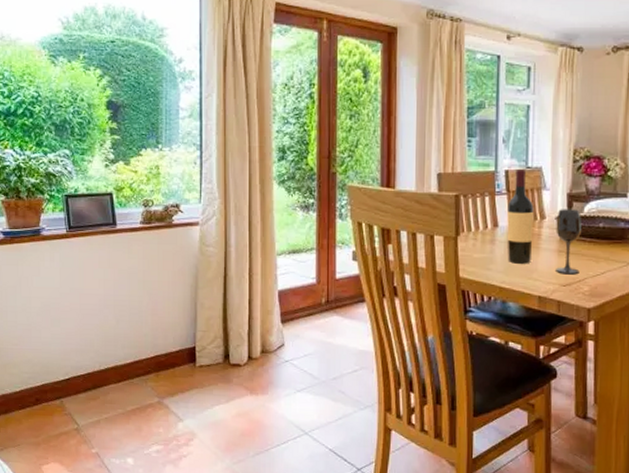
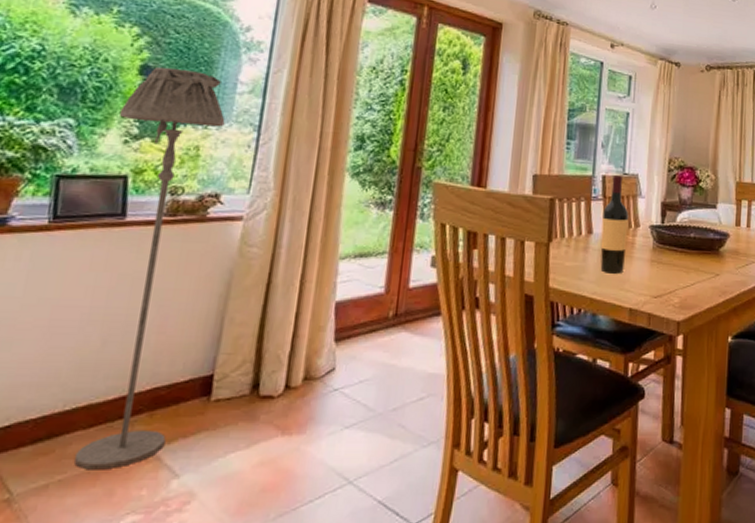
floor lamp: none [99,101,174,413] -> present [74,66,225,470]
wine glass: present [556,209,582,275] -> none [648,217,675,286]

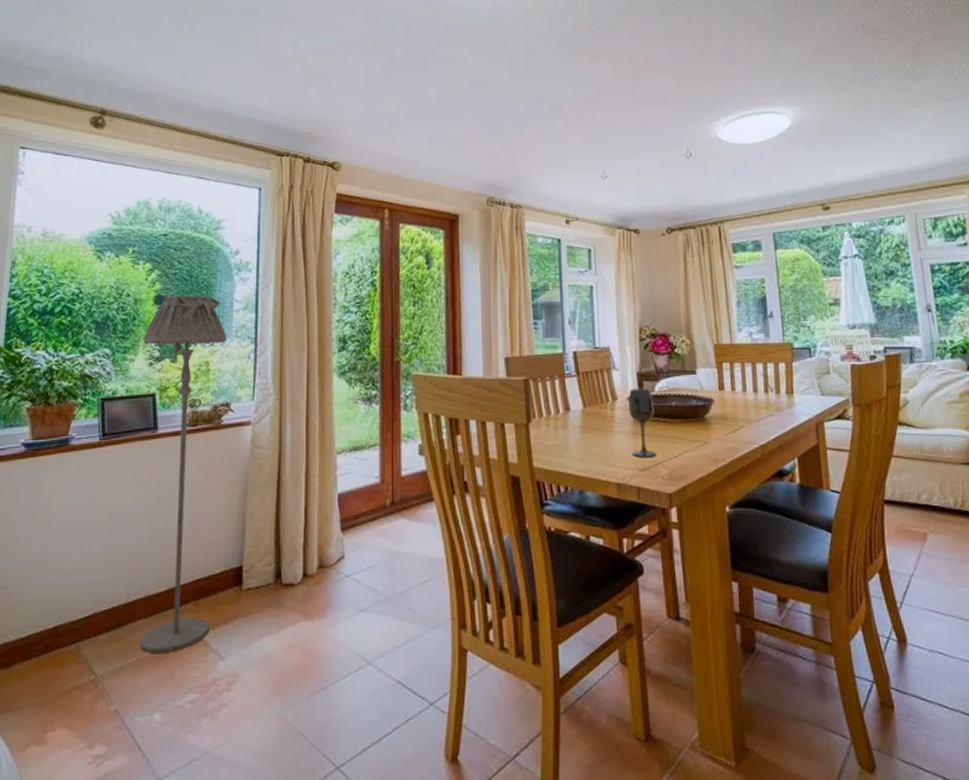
wine bottle: present [600,174,629,274] -> none [578,349,607,449]
wine glass: none [648,217,675,286] -> present [628,388,657,458]

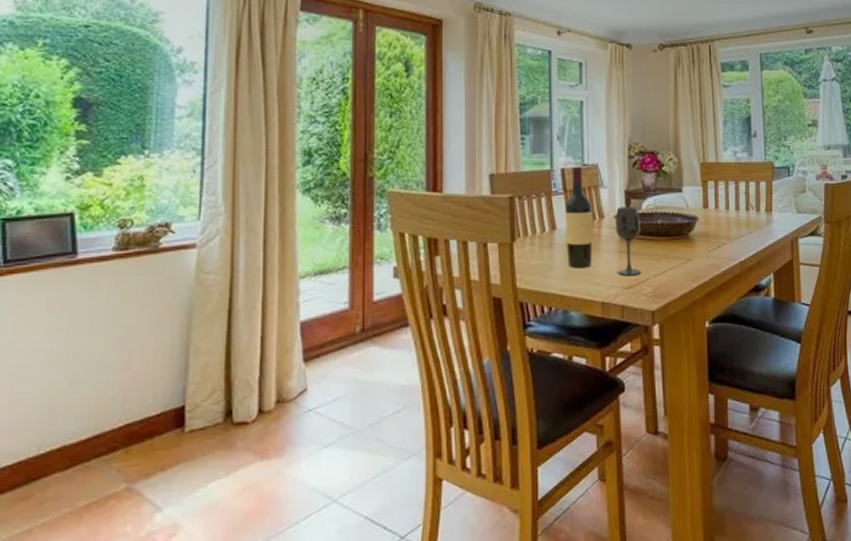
floor lamp: present [140,295,227,654] -> none [54,97,167,511]
wine bottle: none [578,349,607,449] -> present [565,166,593,269]

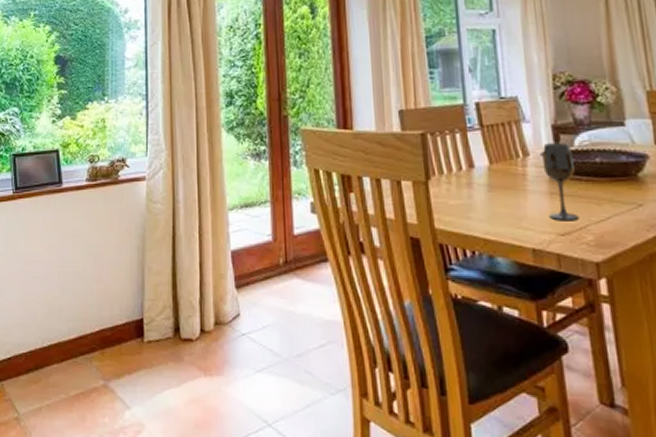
wine bottle: present [565,166,593,269] -> none [482,99,518,210]

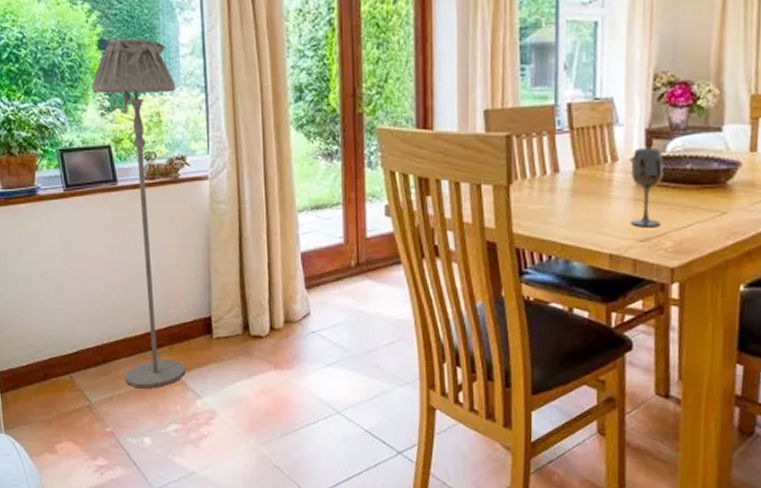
floor lamp: none [47,54,120,398] -> present [92,38,186,389]

